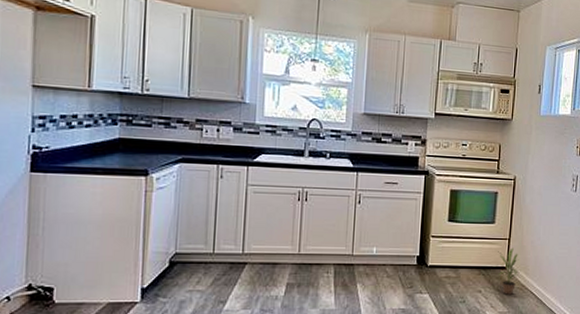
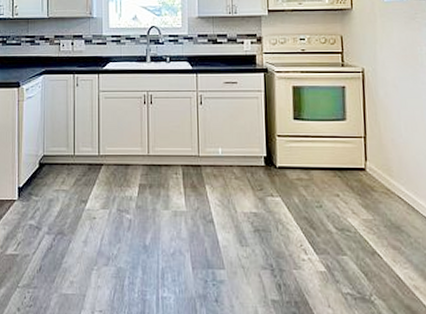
potted plant: present [495,248,521,295] -> none [351,147,384,200]

